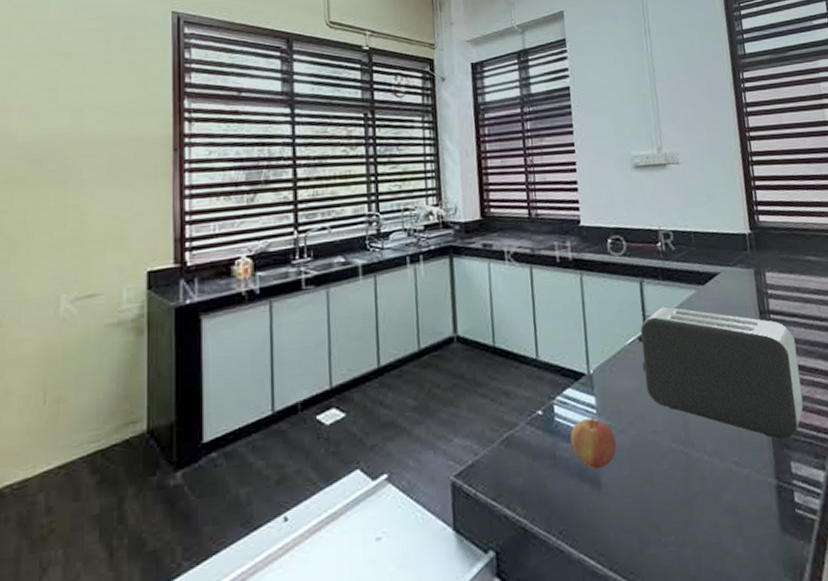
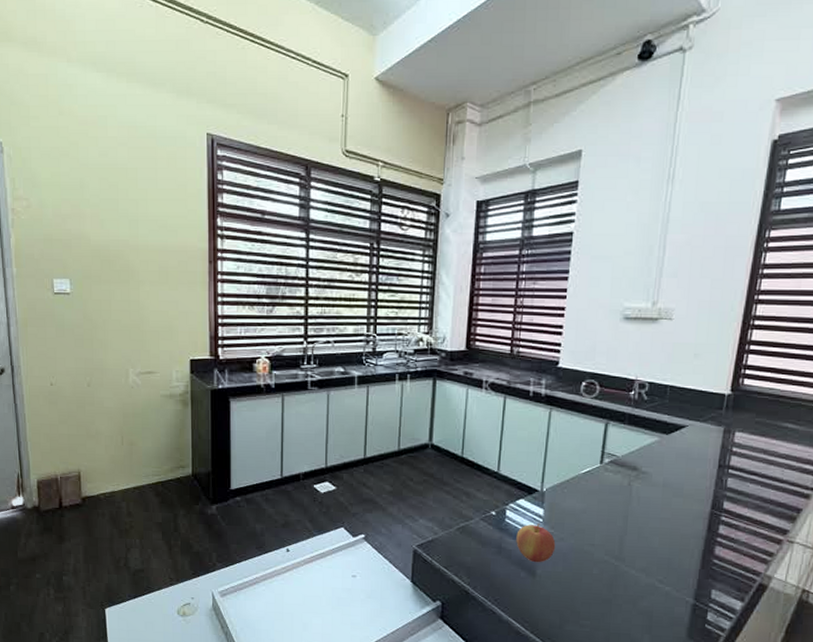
toaster: present [637,306,804,440] -> none [591,447,749,572]

